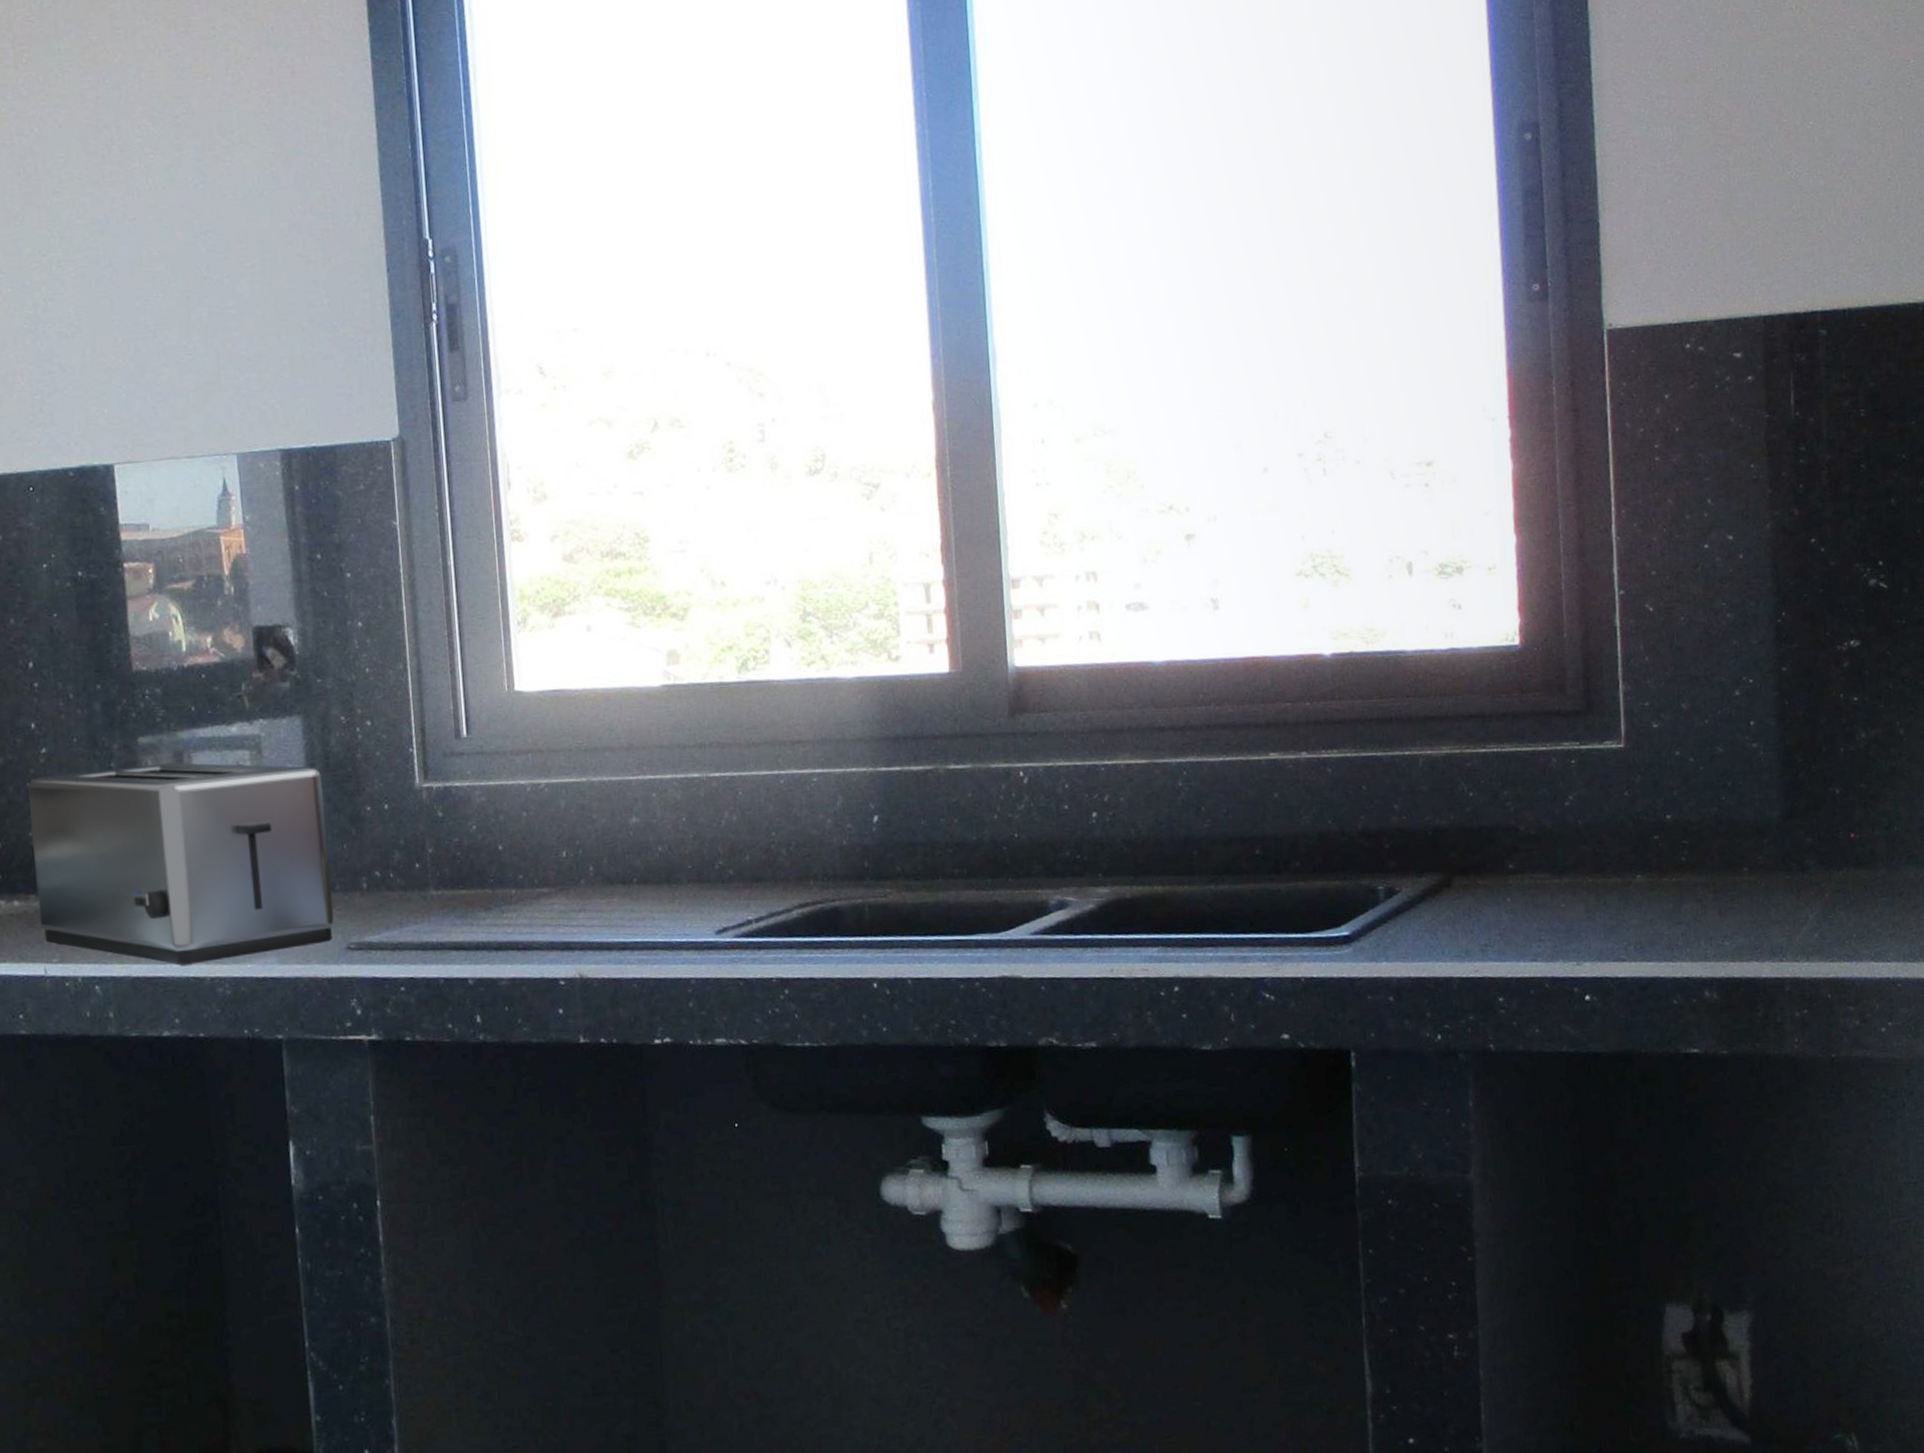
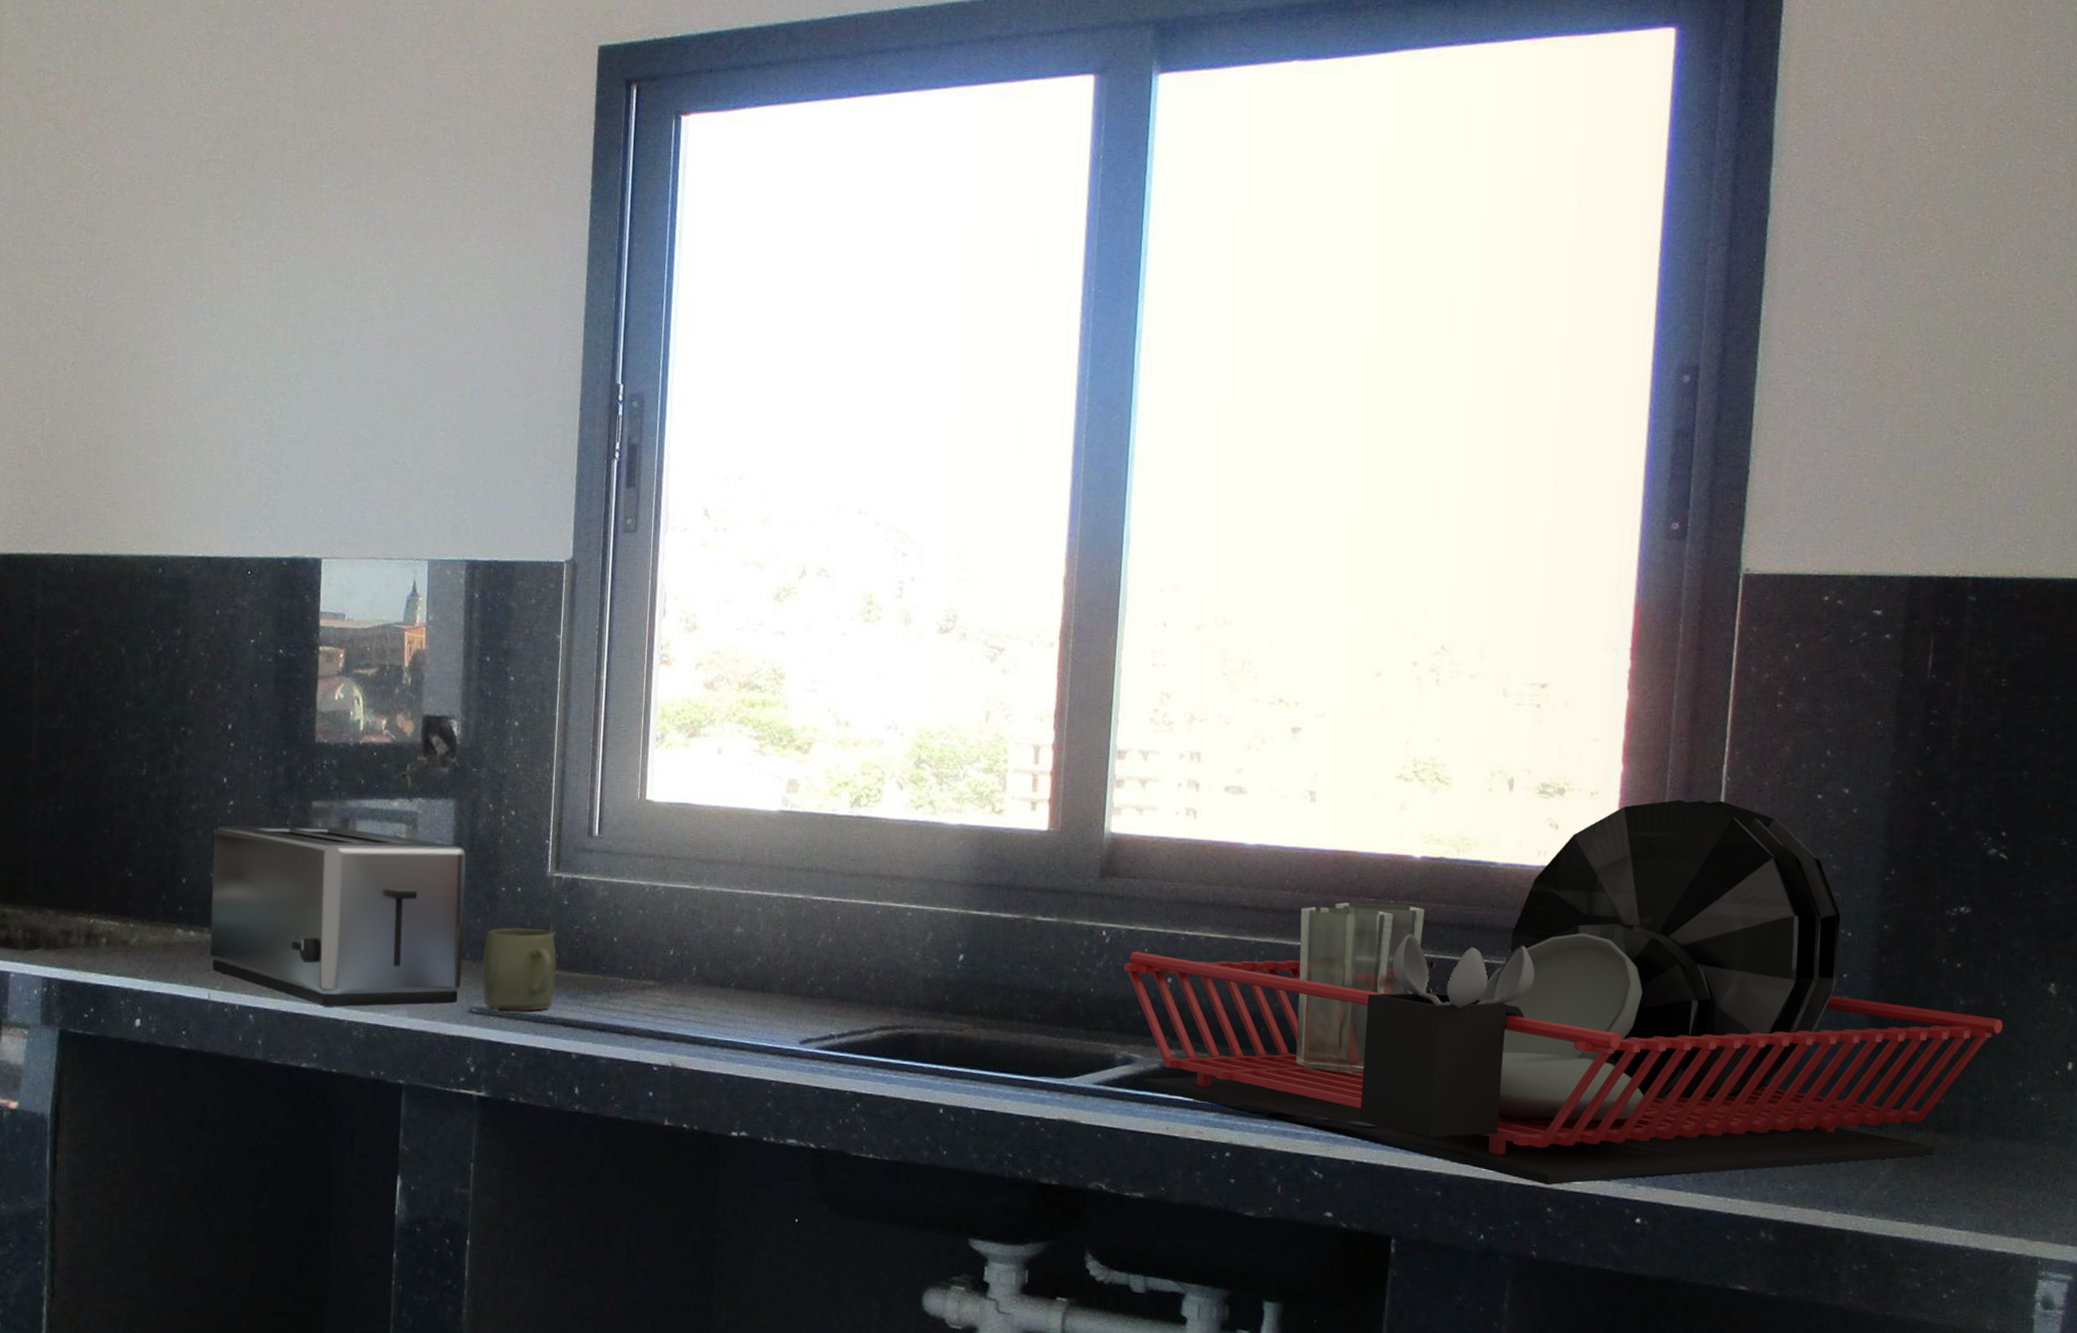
mug: none [354,847,440,941] -> present [481,927,557,1011]
dish rack: none [1046,561,1903,975] -> present [1124,799,2003,1185]

